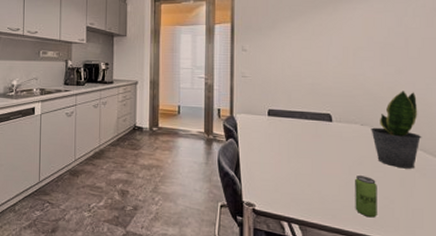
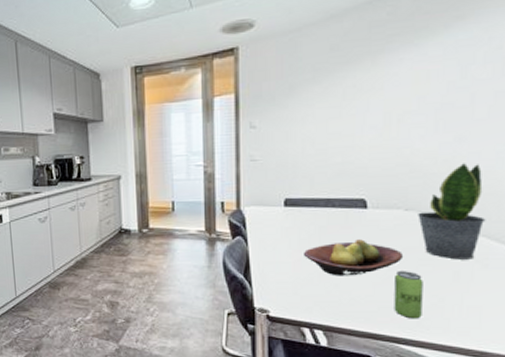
fruit bowl: none [283,147,362,178] -> present [304,239,404,276]

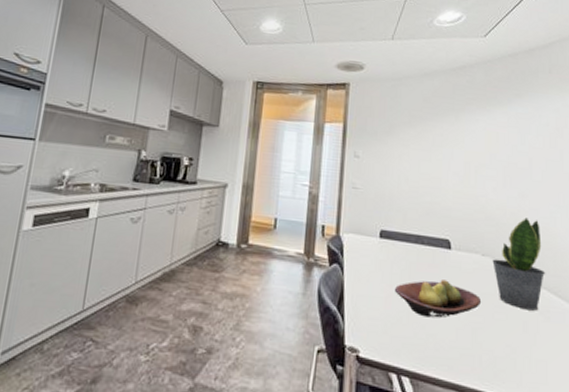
beverage can: present [394,271,423,319] -> none [474,317,498,370]

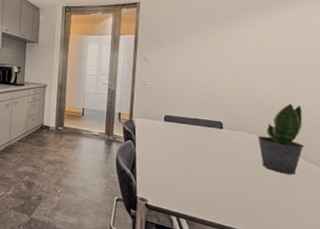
fruit bowl: present [395,280,482,319] -> none [176,151,247,179]

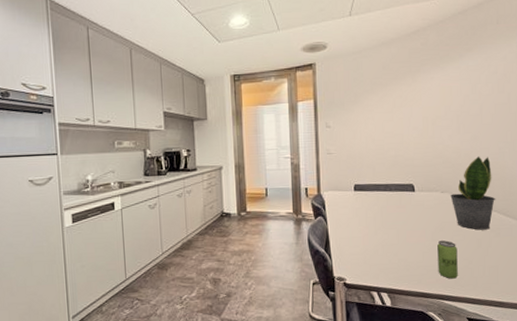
beverage can: none [238,178,260,217] -> present [437,240,458,279]

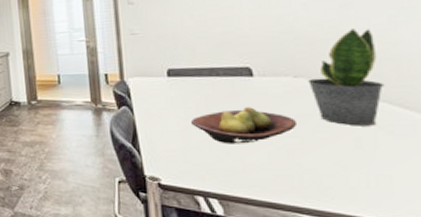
fruit bowl: none [371,216,443,247] -> present [191,107,298,144]
beverage can: present [437,240,458,279] -> none [290,138,325,188]

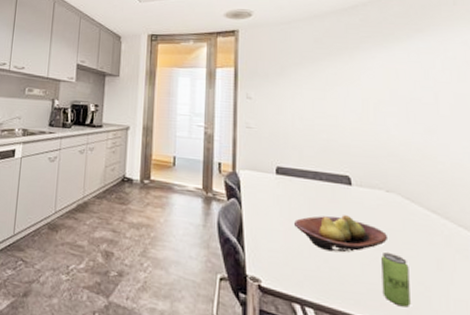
beverage can: none [290,138,325,188] -> present [381,253,411,307]
potted plant: present [308,28,385,126] -> none [398,153,461,249]

